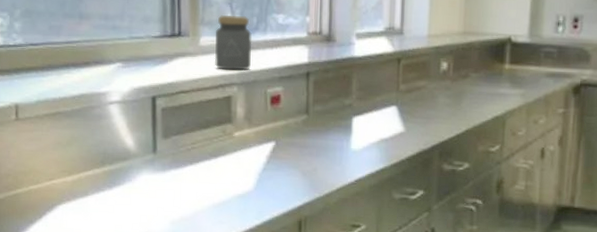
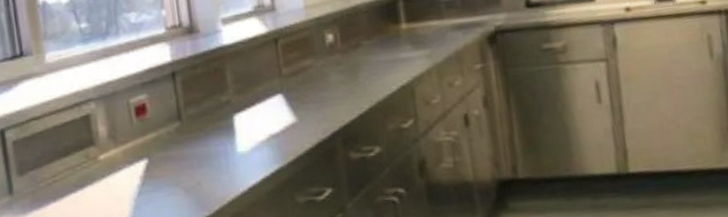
jar: present [214,15,252,71] -> none [61,21,107,86]

